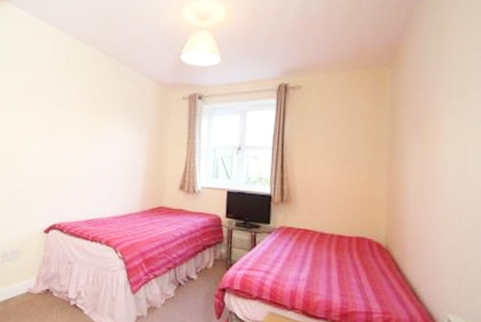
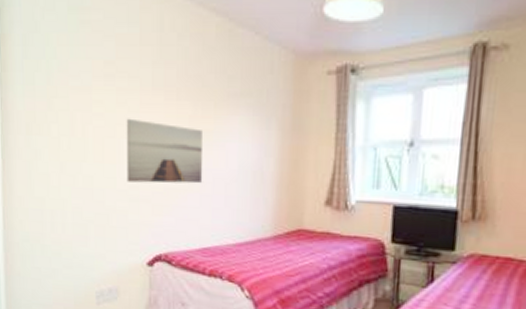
wall art: none [33,123,93,172] -> present [126,118,204,184]

